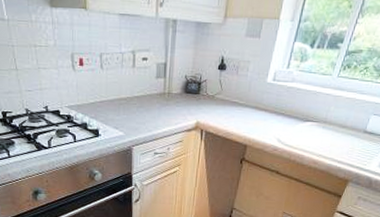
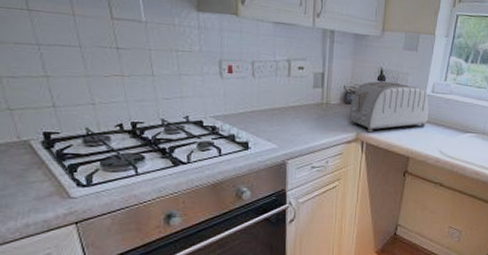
toaster: none [188,70,269,121] -> present [348,81,429,133]

